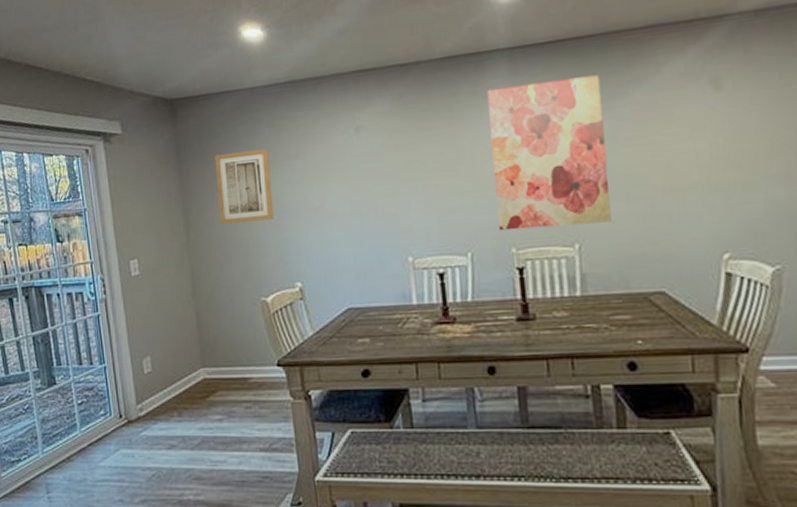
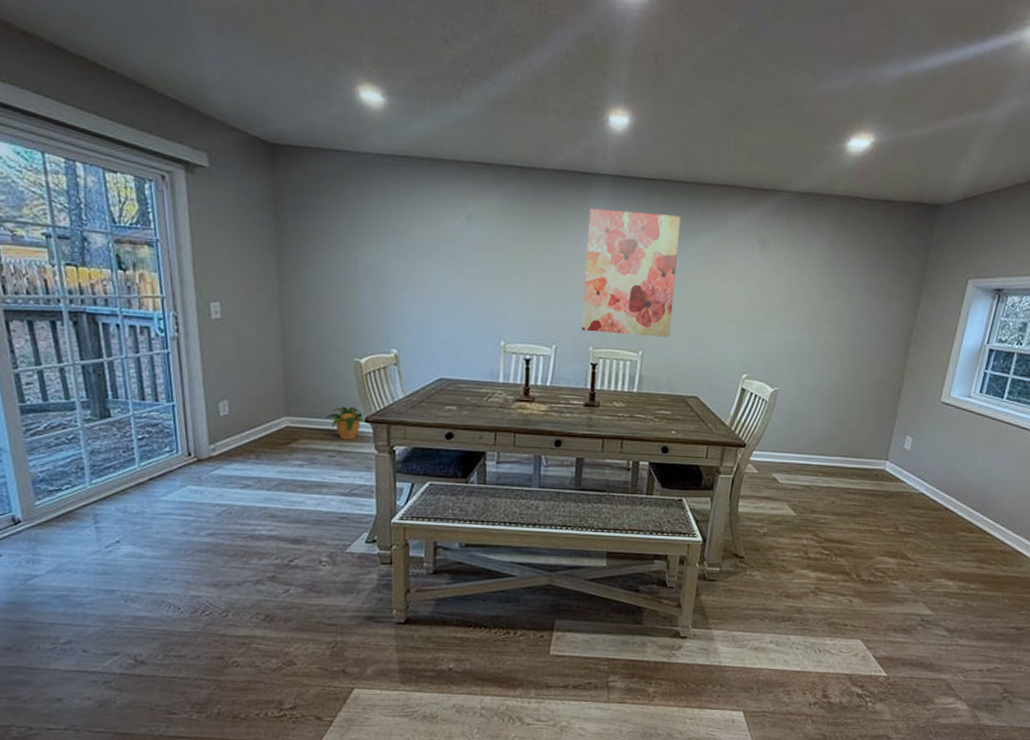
wall art: present [215,149,274,224] -> none [317,213,377,287]
potted plant: none [238,350,278,388] -> present [325,406,366,440]

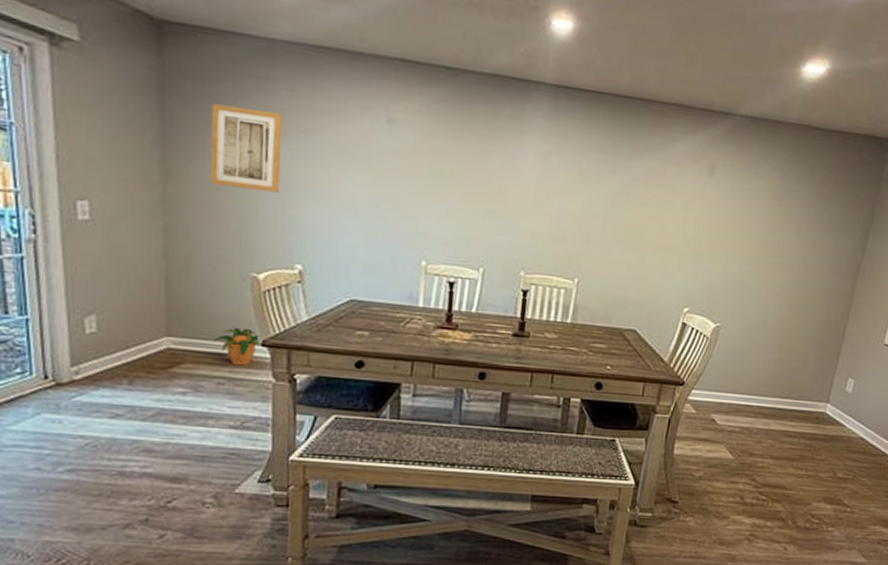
wall art: none [317,213,377,287] -> present [210,104,283,193]
wall art: present [581,208,681,337] -> none [512,119,626,265]

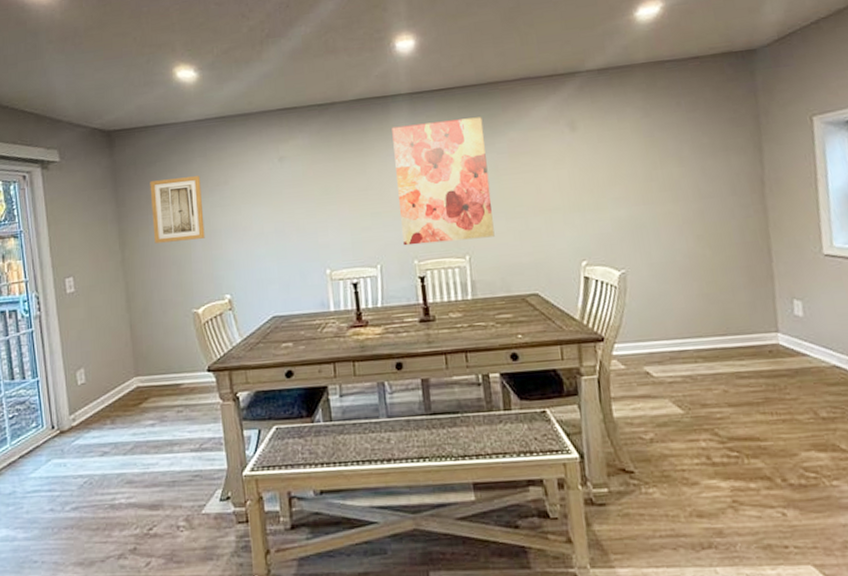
potted plant: present [214,327,263,366] -> none [171,357,208,393]
wall art: none [512,119,626,265] -> present [392,116,495,246]

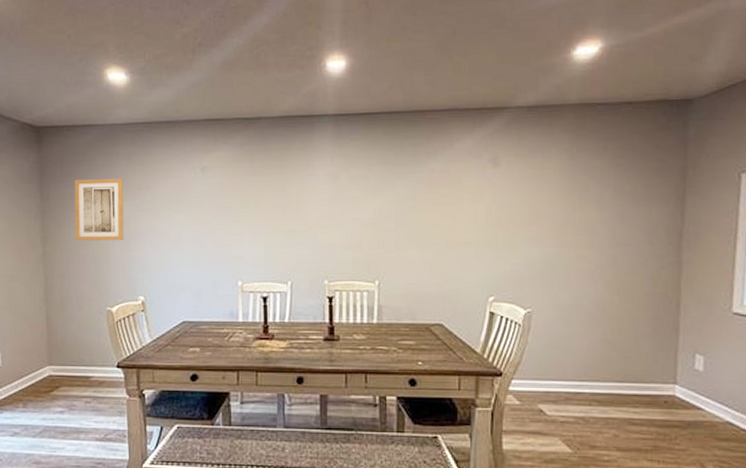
wall art: present [392,116,495,246] -> none [314,144,406,265]

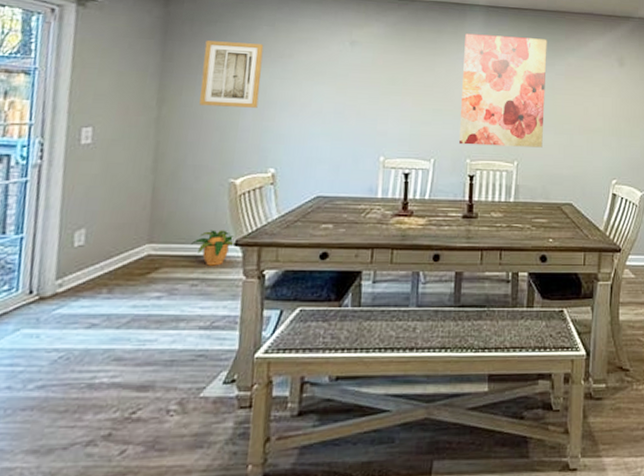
potted plant: none [82,353,117,386] -> present [191,230,236,266]
wall art: none [314,144,406,265] -> present [458,33,547,148]

